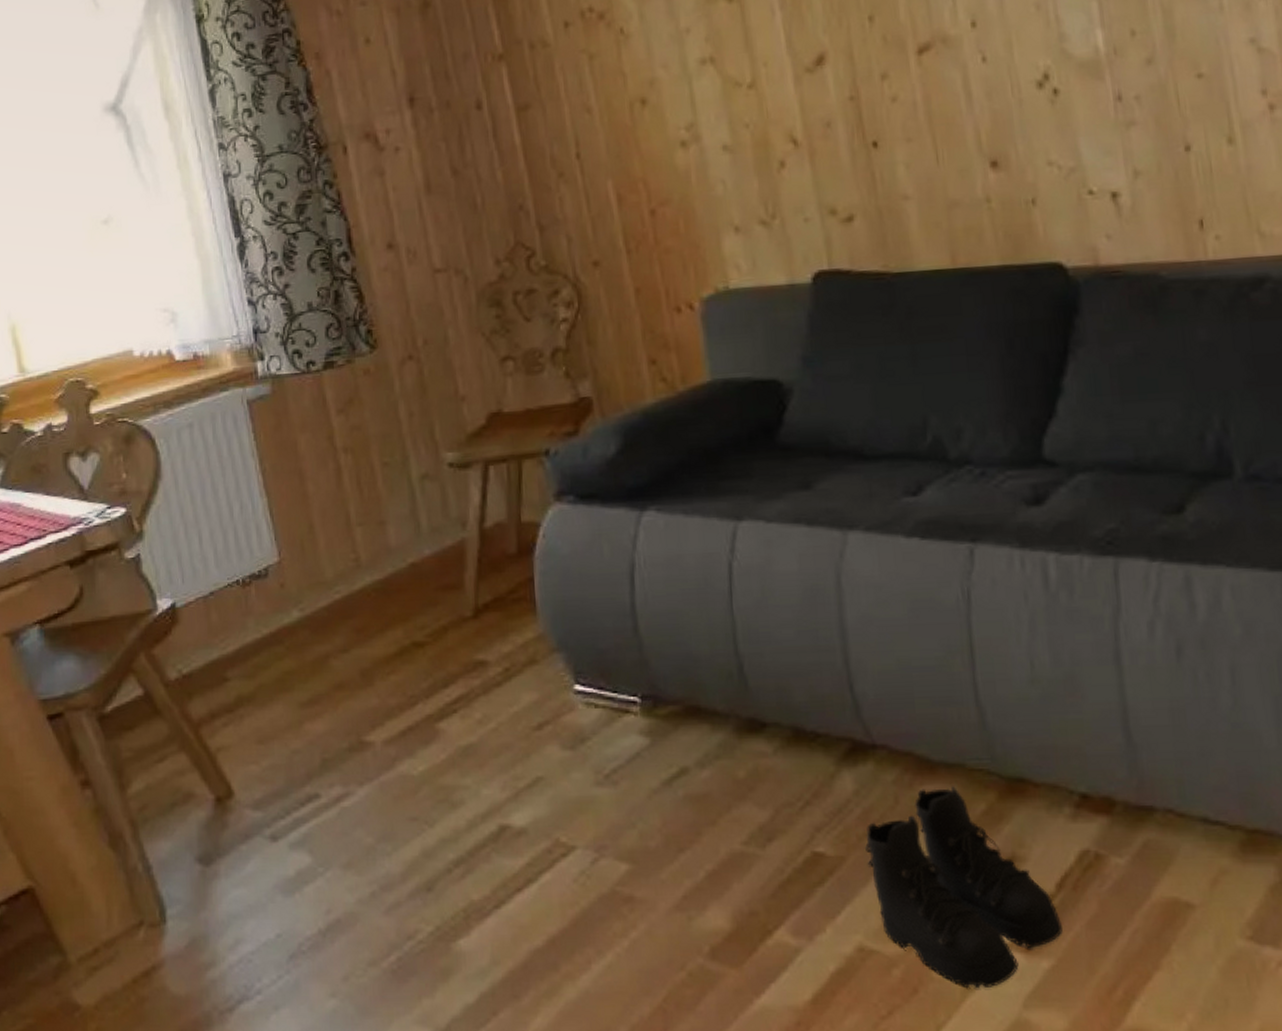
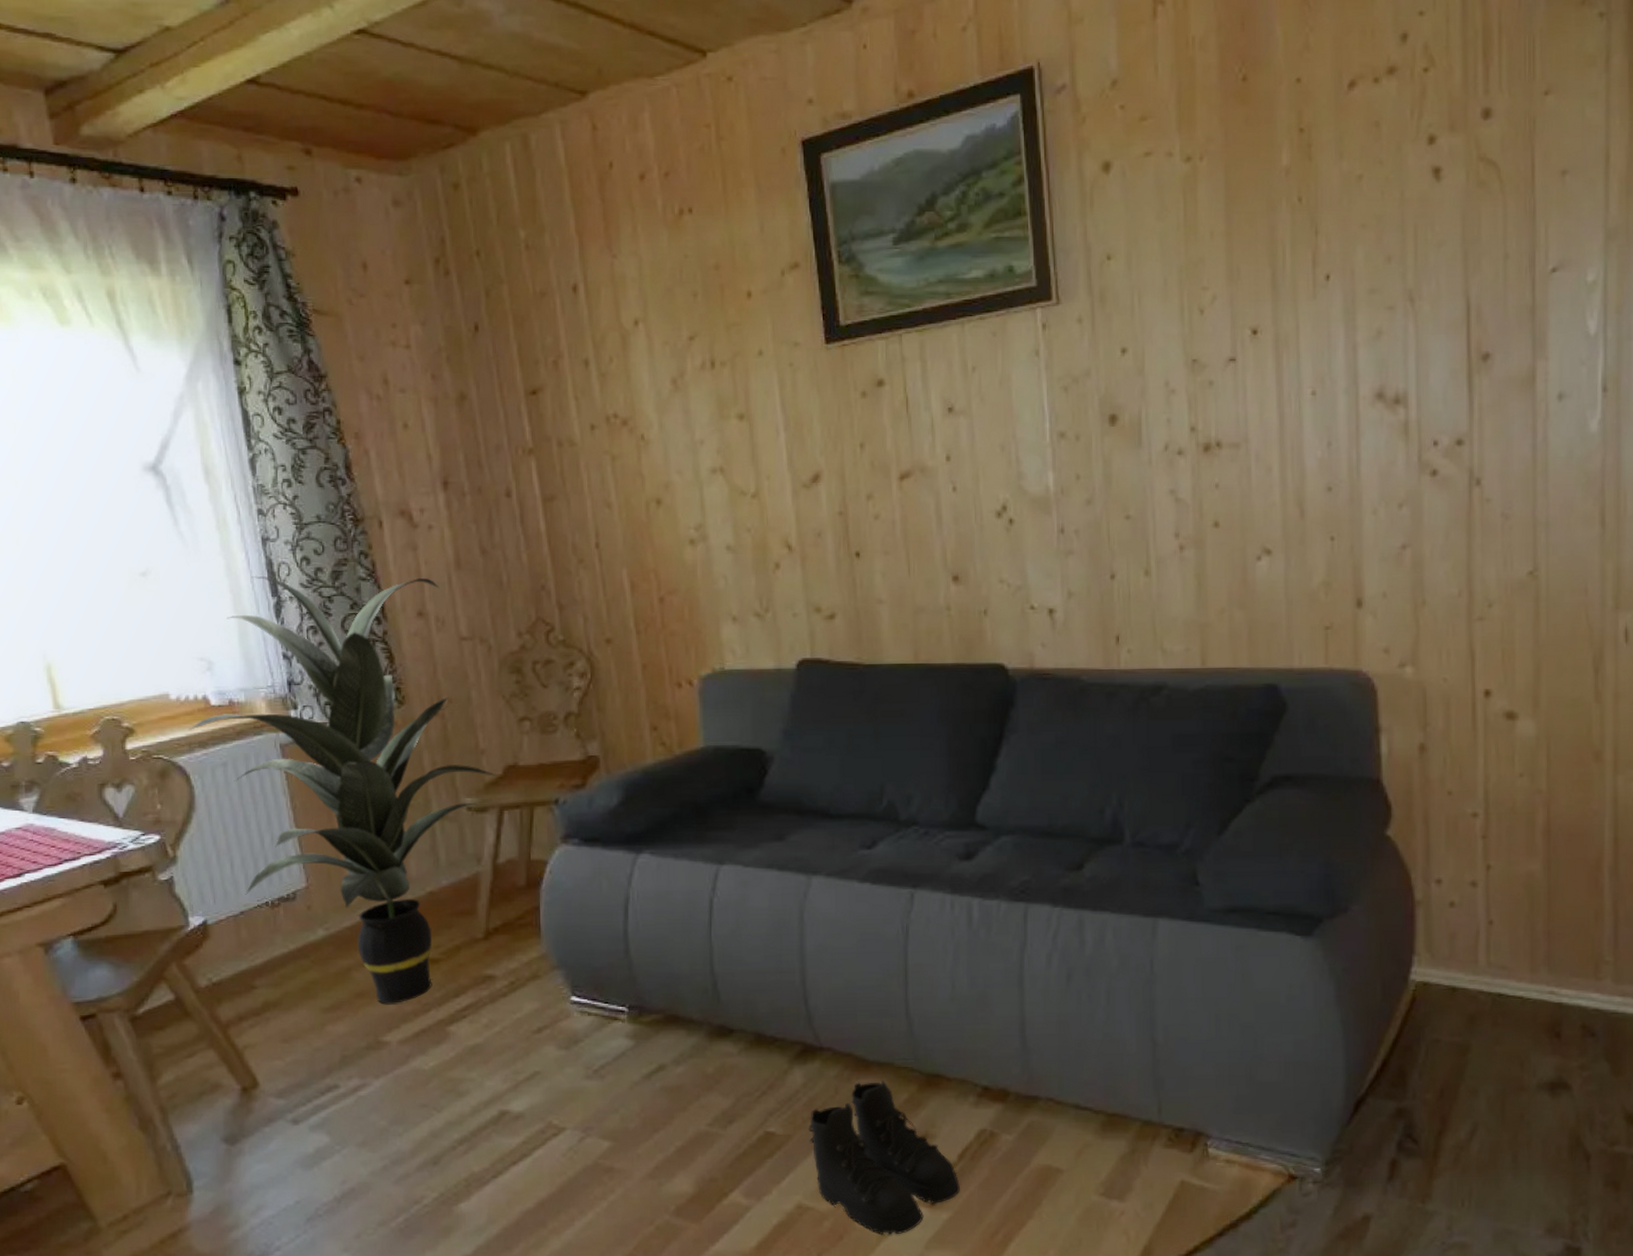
indoor plant: none [152,206,482,697] -> present [188,576,499,1004]

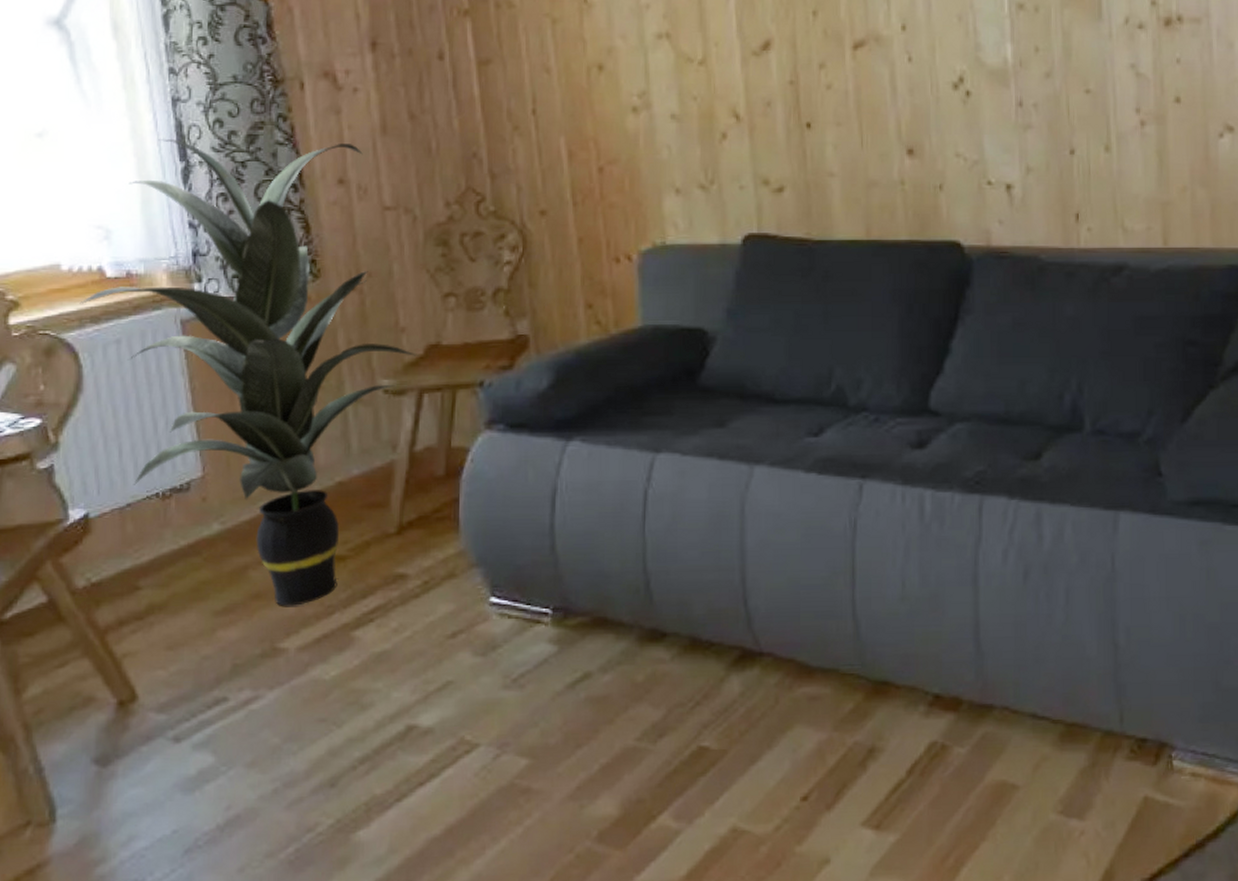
boots: present [809,1080,960,1236] -> none [746,688,908,862]

